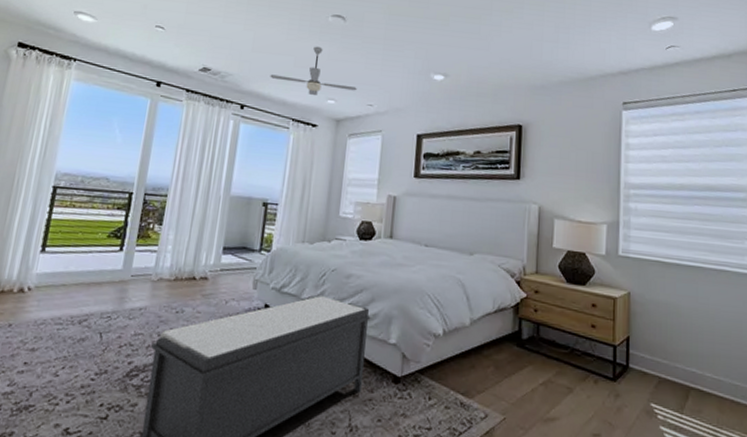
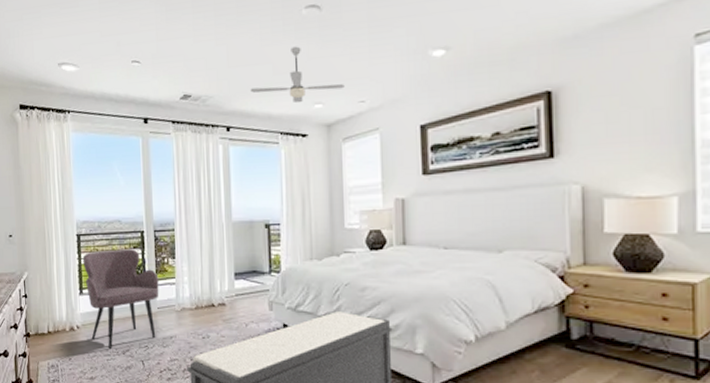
armchair: none [43,206,140,318] -> present [83,249,159,350]

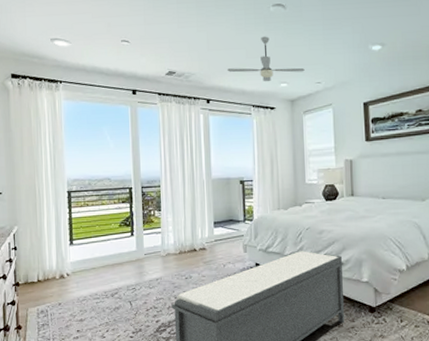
armchair: present [83,249,159,350] -> none [73,203,146,294]

